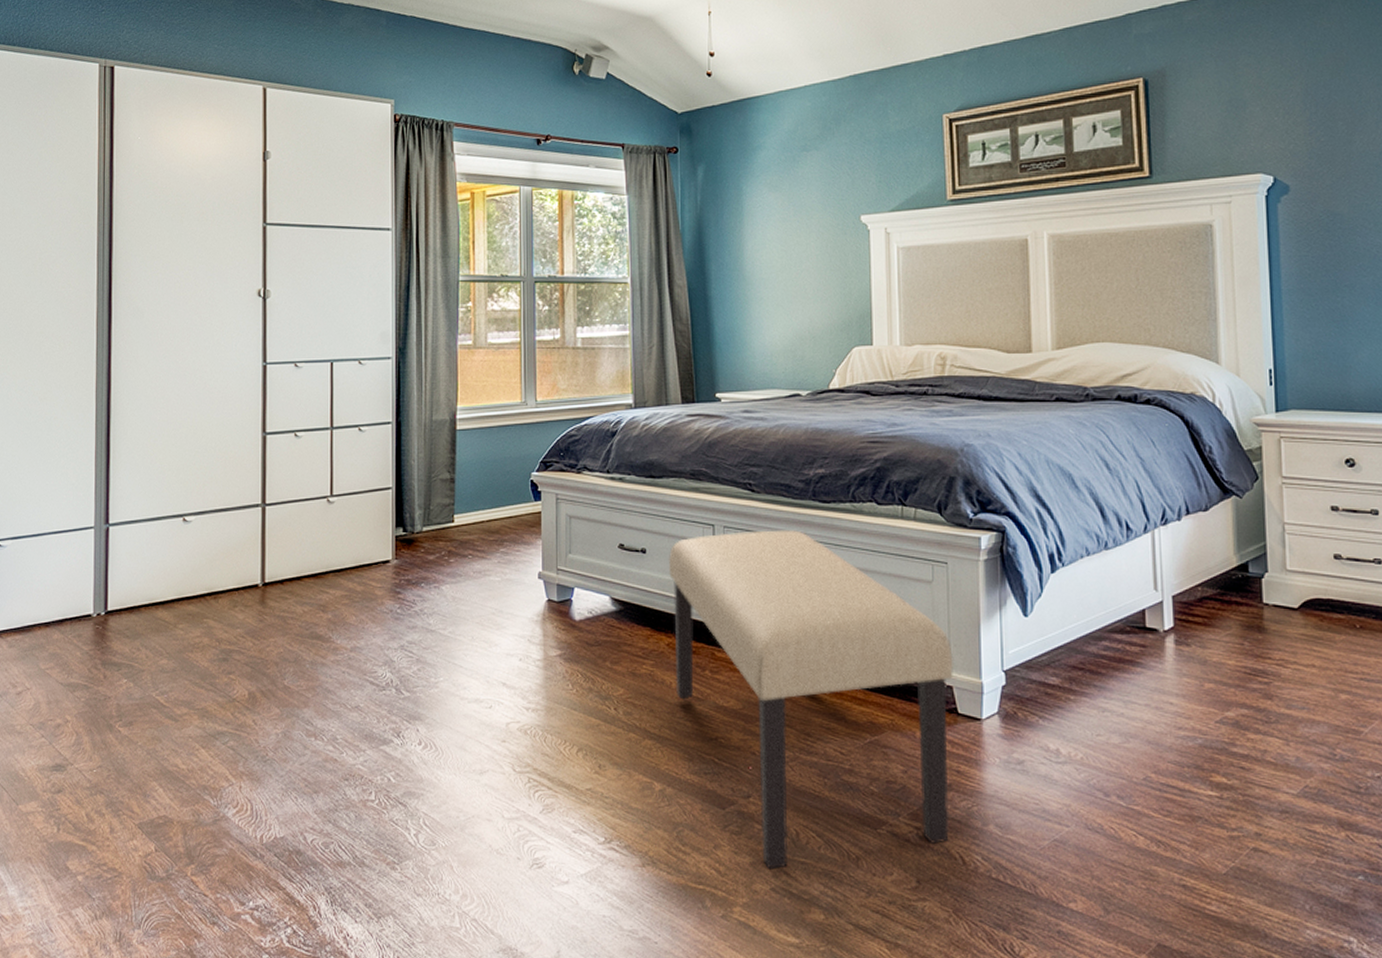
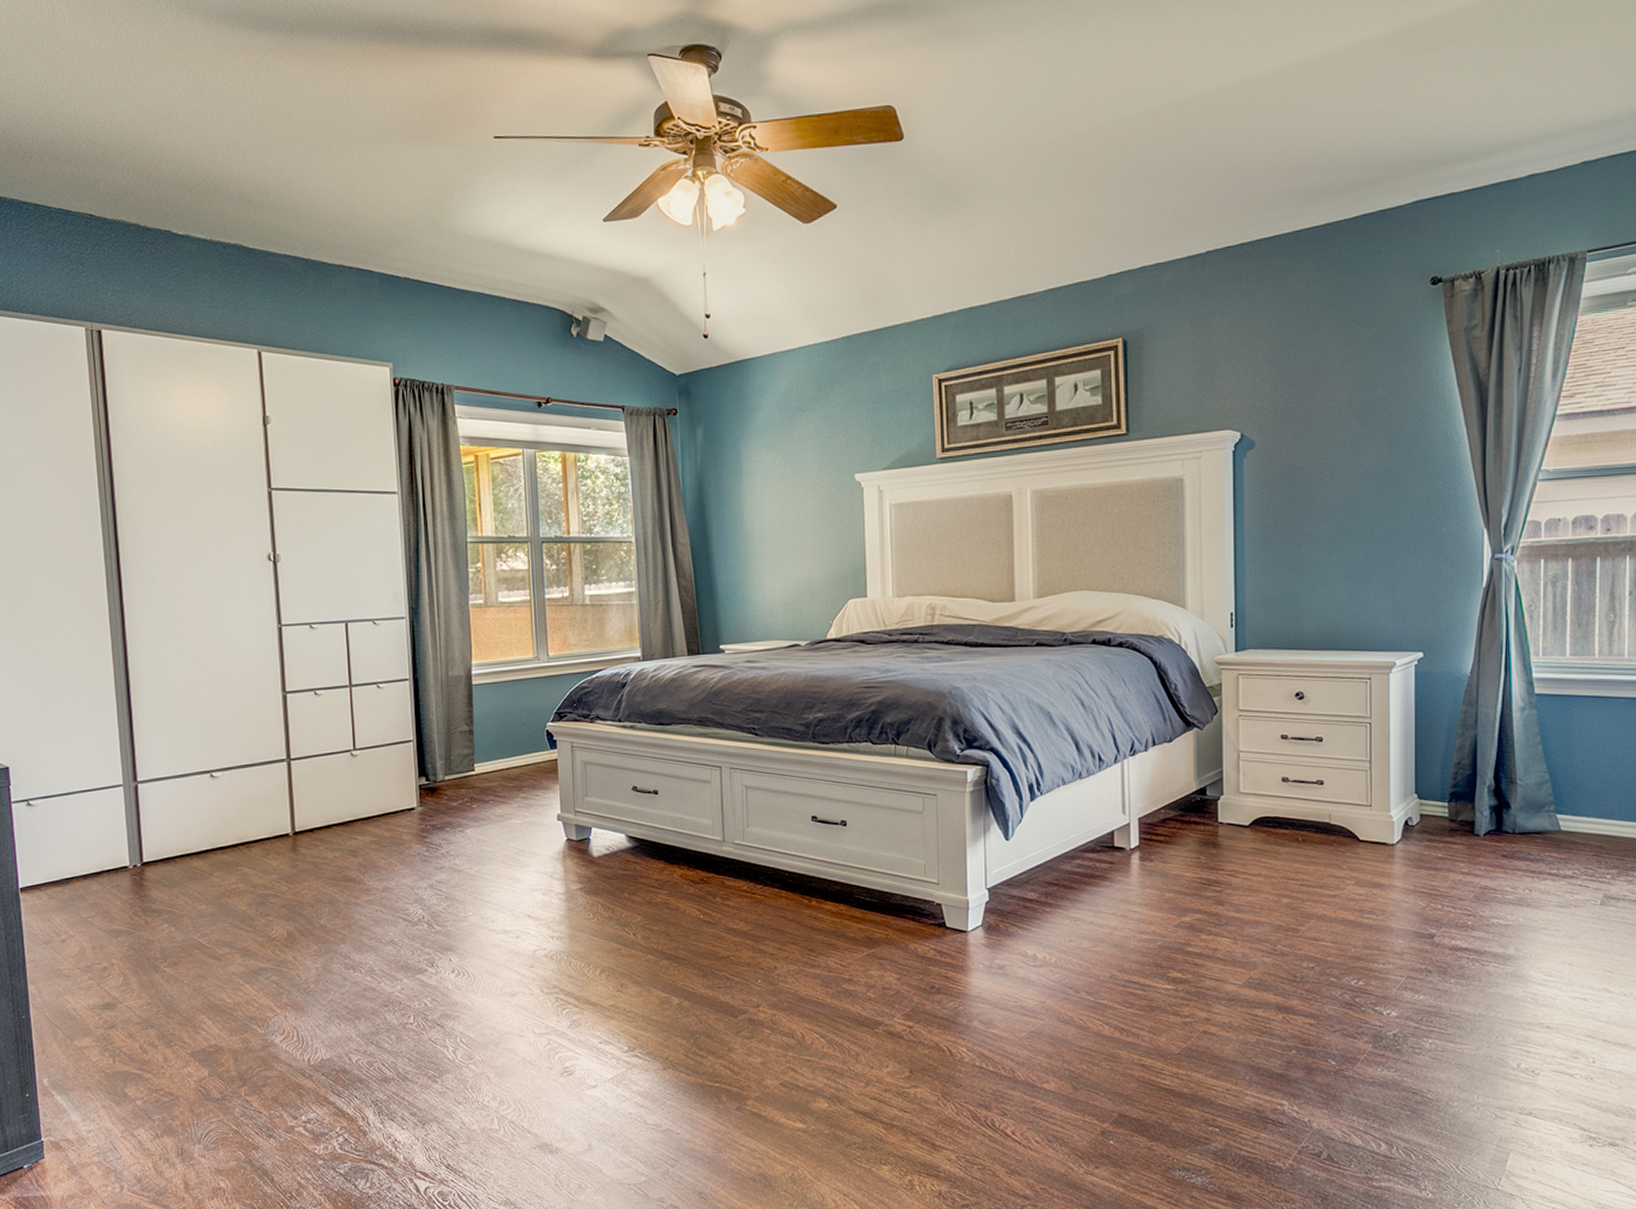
bench: present [668,530,954,870] -> none [679,769,943,1067]

